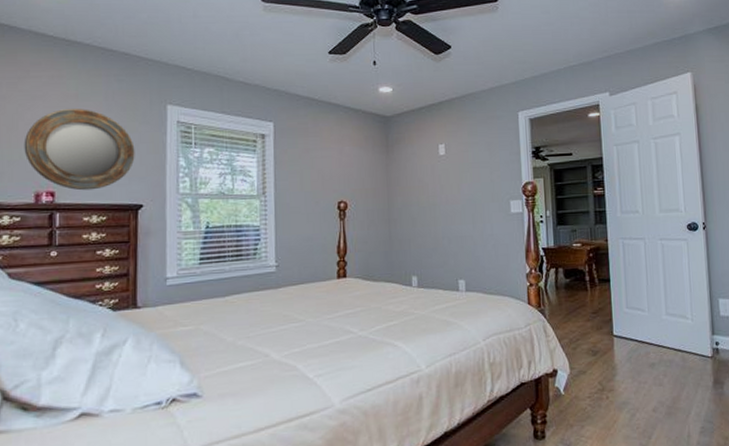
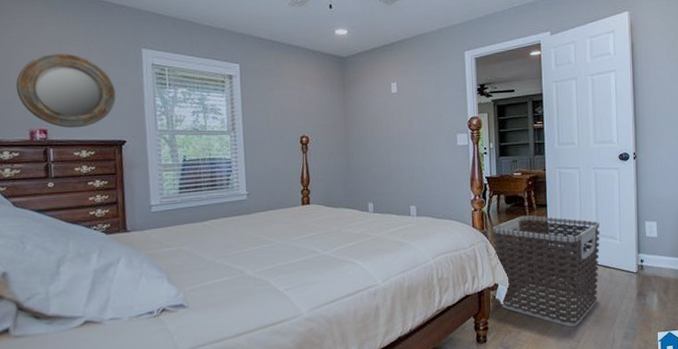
clothes hamper: none [550,291,670,420] -> present [492,215,600,327]

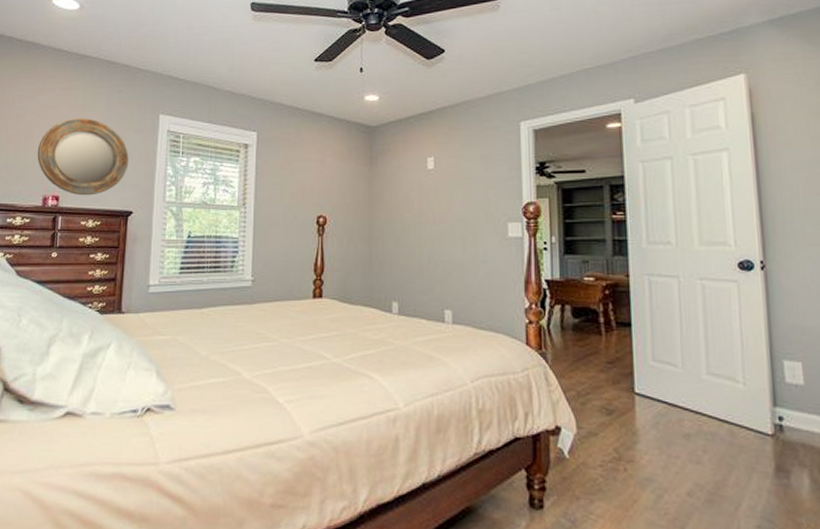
clothes hamper: present [492,215,600,327] -> none [553,335,713,504]

